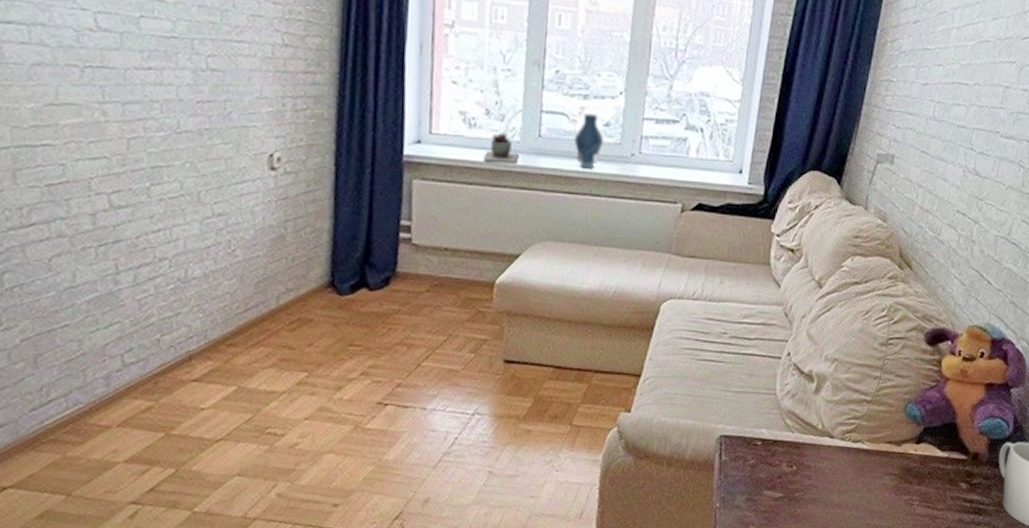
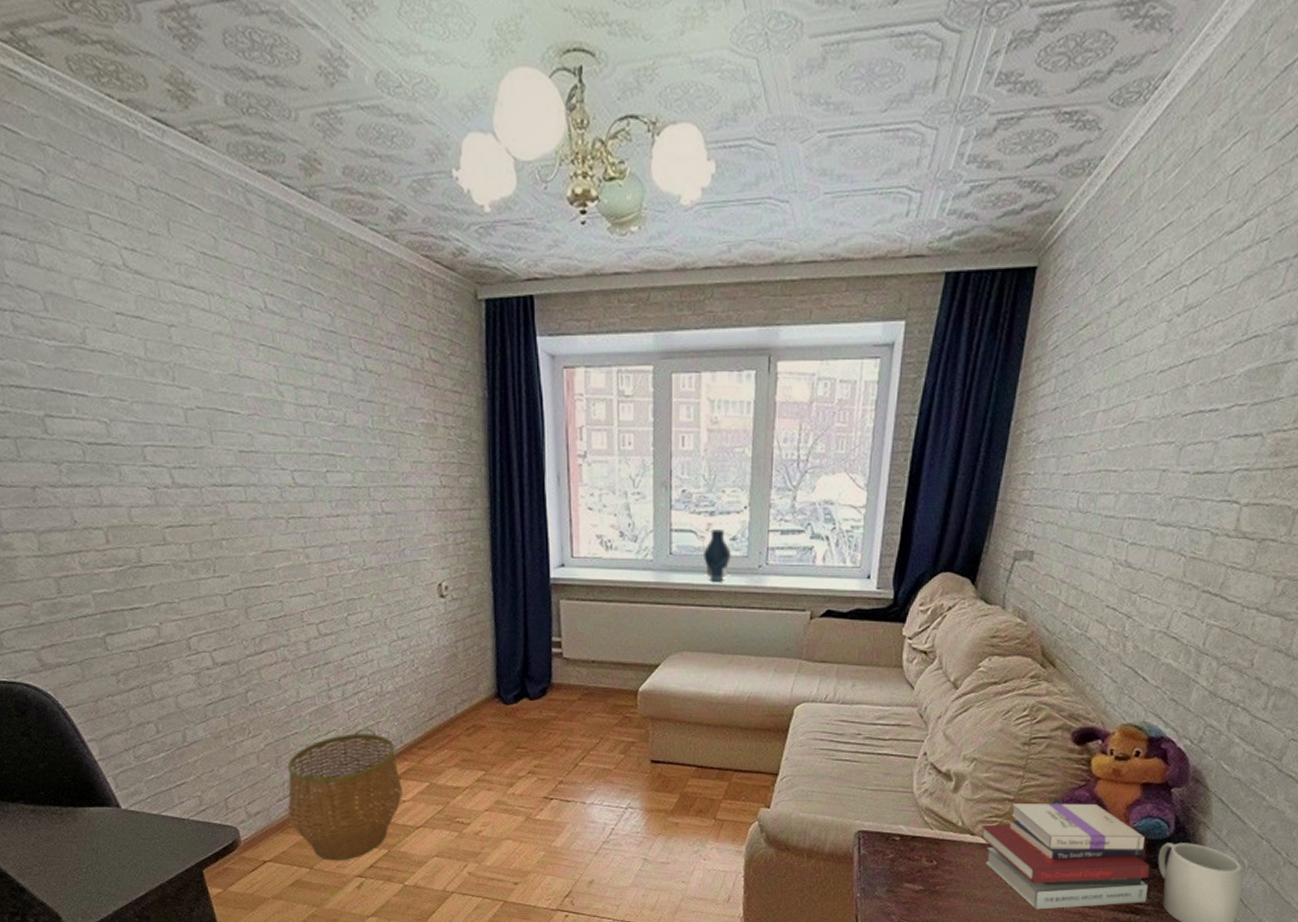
basket: none [43,320,201,485] -> present [287,728,403,861]
succulent plant: present [482,133,519,164] -> none [620,553,653,581]
books: none [839,405,992,514] -> present [980,804,1150,910]

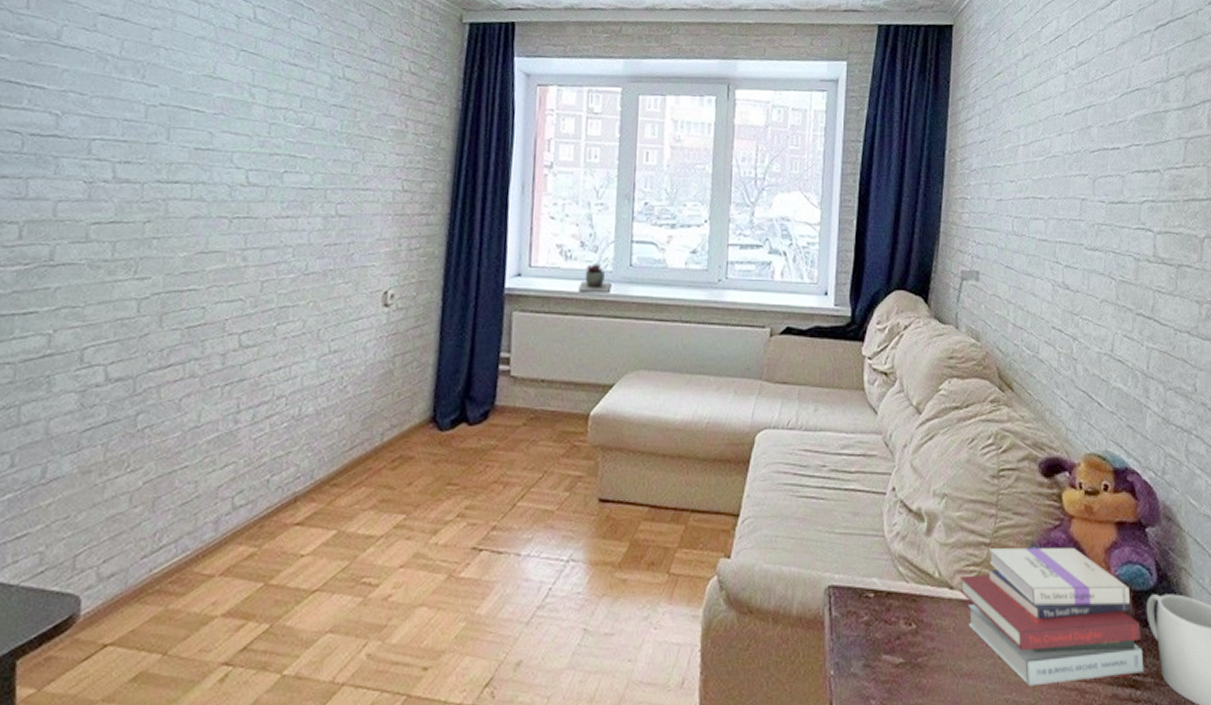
basket: present [287,728,403,861] -> none [151,460,304,642]
succulent plant: none [620,553,653,581] -> present [578,264,612,293]
vase: present [704,529,731,582] -> none [664,242,691,296]

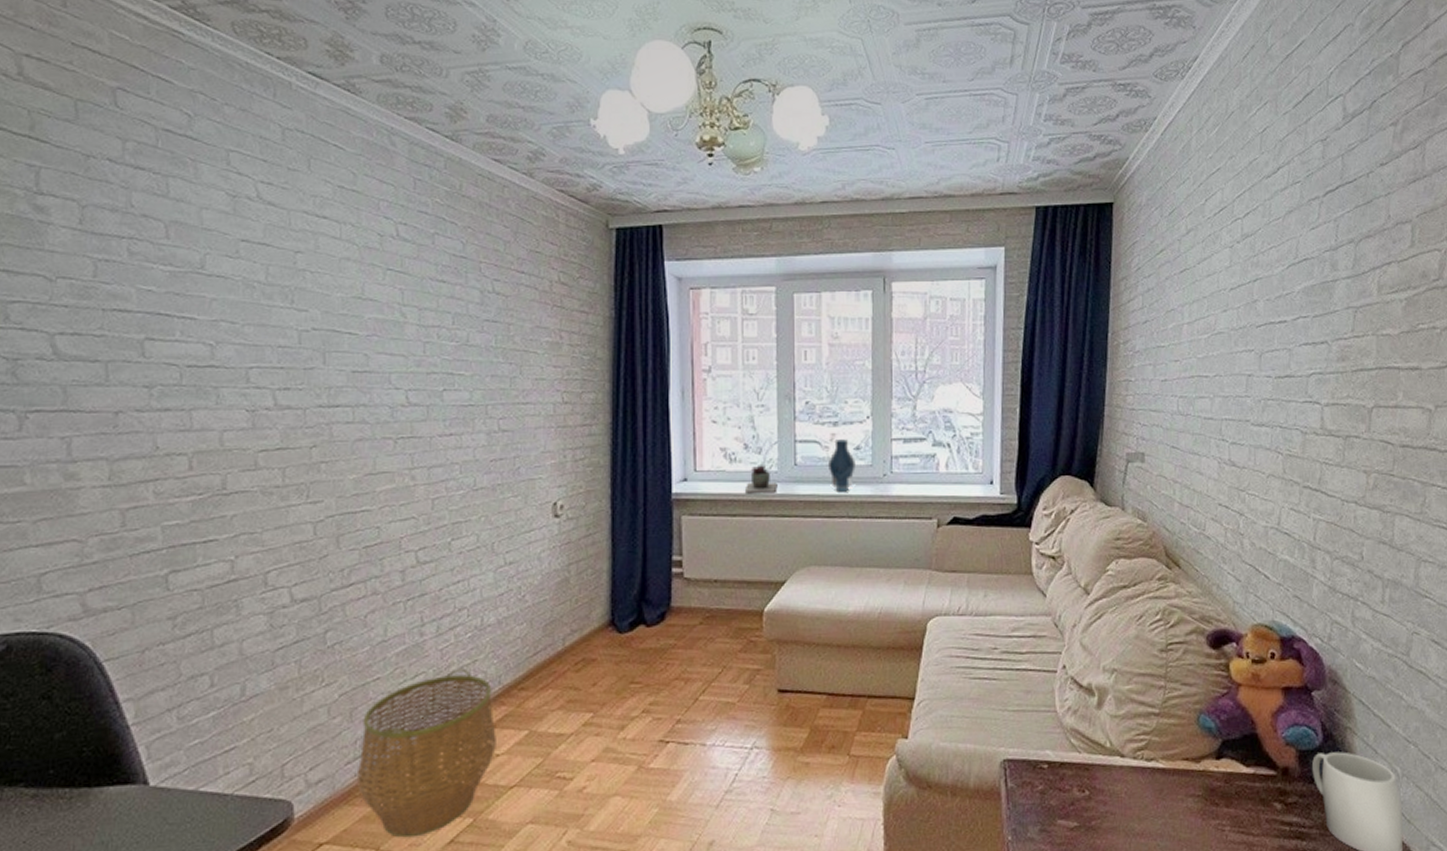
basket: none [151,460,304,642] -> present [356,668,496,838]
vase: none [664,242,691,296] -> present [829,439,856,492]
books: present [960,548,1145,686] -> none [1130,714,1310,842]

